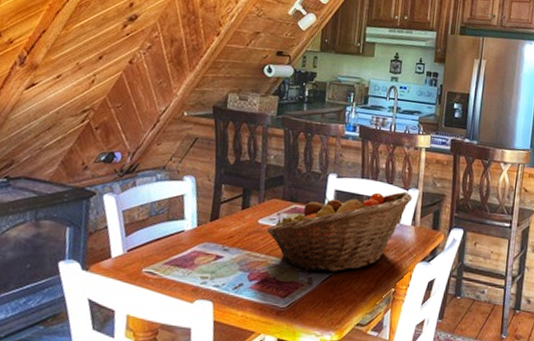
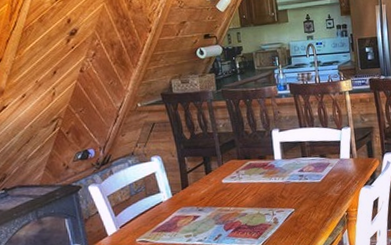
fruit basket: present [267,191,413,272] -> none [231,131,347,213]

